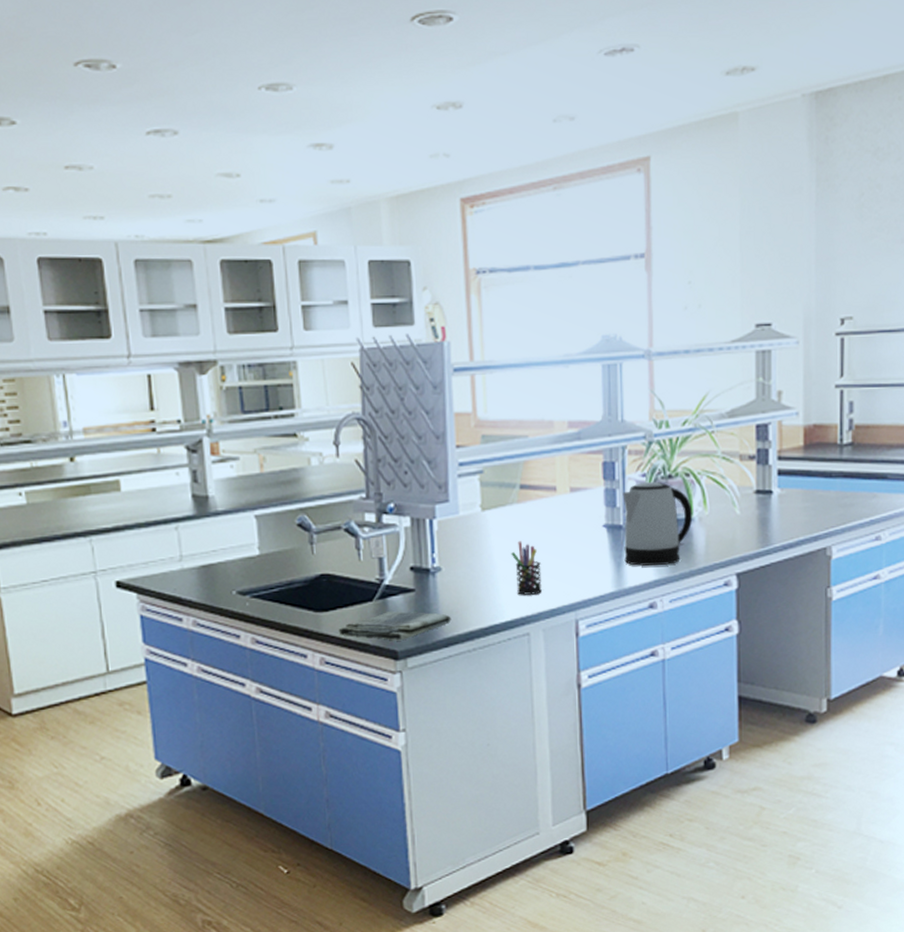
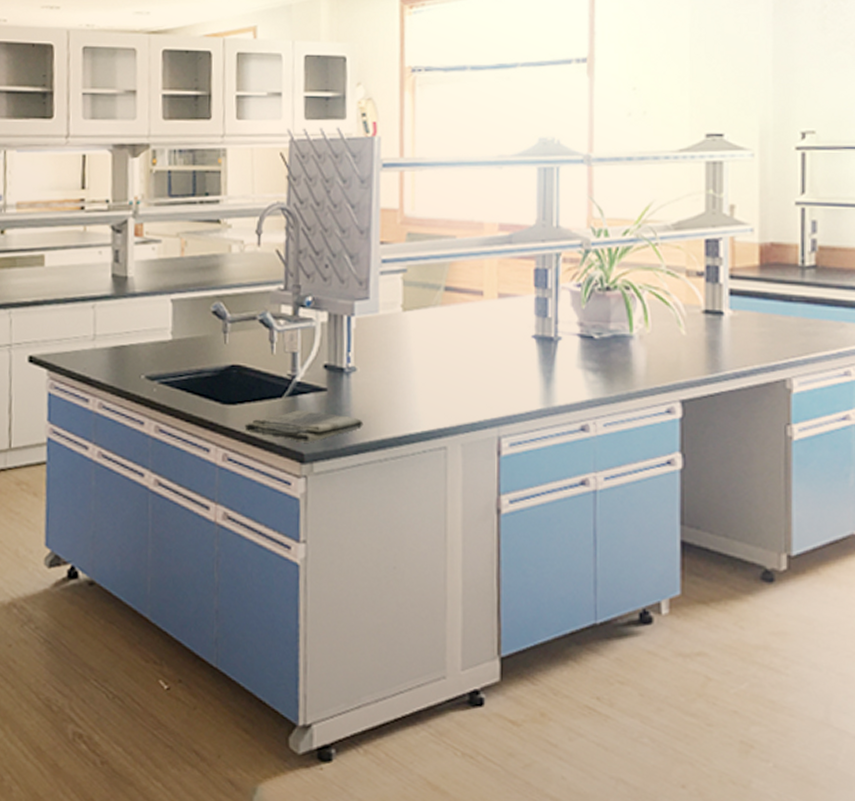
pen holder: present [511,541,542,595] -> none [431,346,463,405]
kettle: present [622,481,693,566] -> none [554,292,632,385]

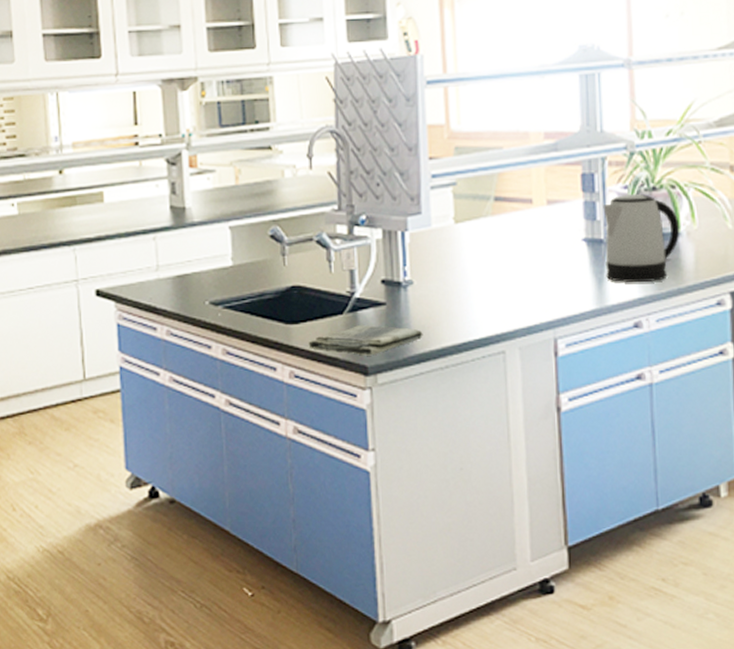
kettle: none [554,292,632,385] -> present [603,193,680,283]

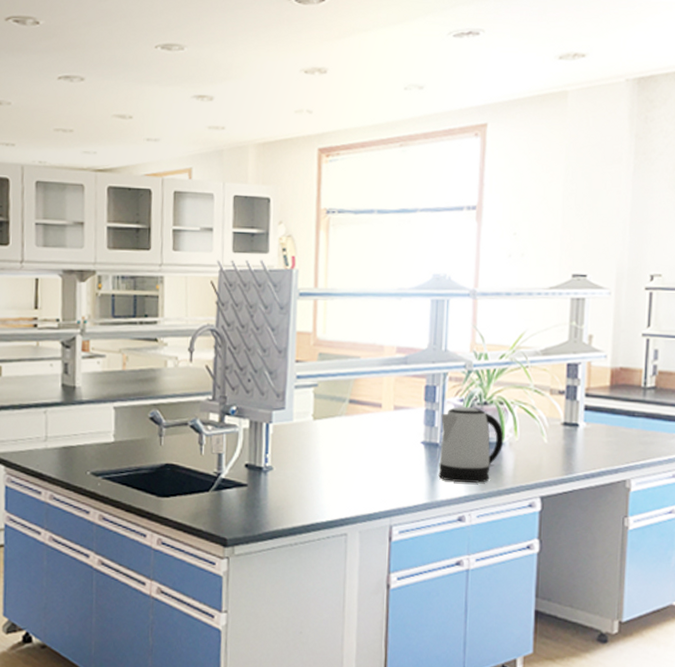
dish towel: present [308,325,423,356] -> none [176,502,278,530]

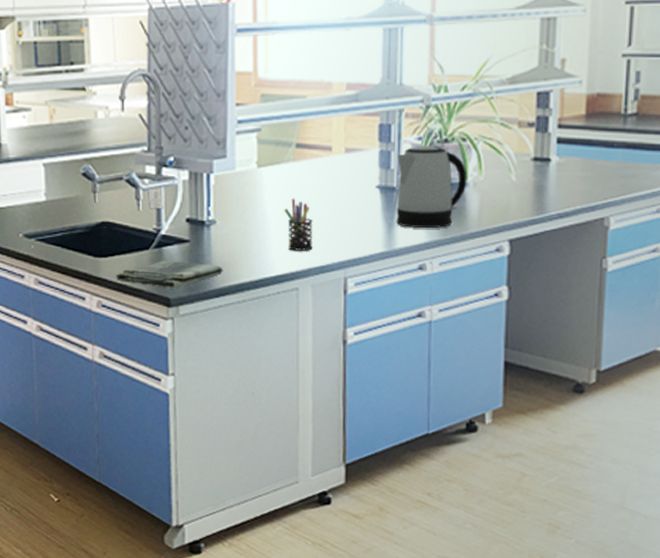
dish towel: none [176,502,278,530] -> present [116,260,223,289]
pen holder: none [336,449,362,499] -> present [284,198,313,251]

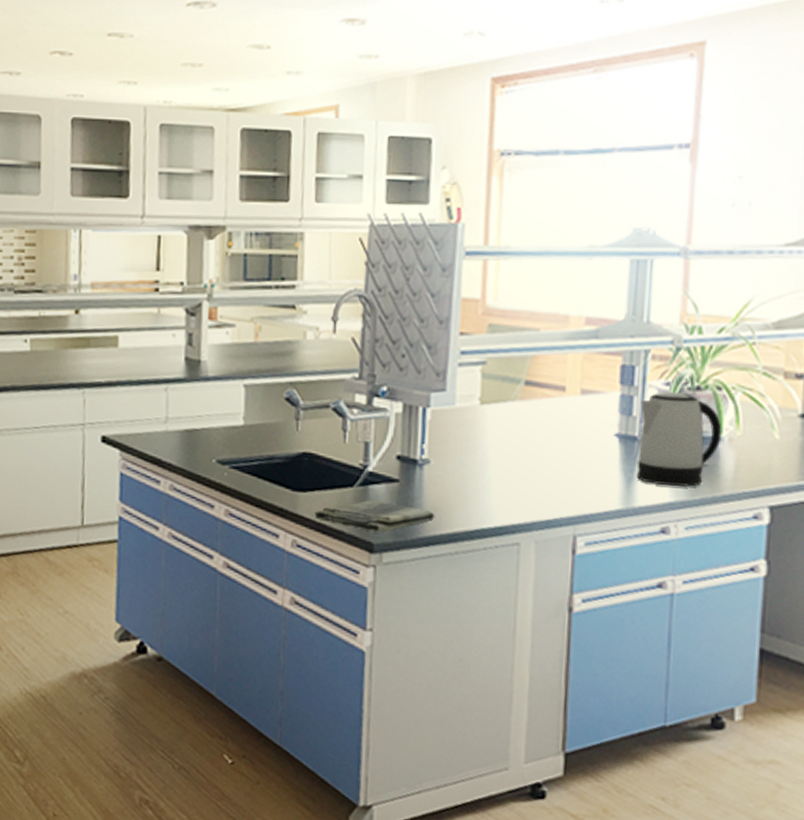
pen holder: present [284,198,313,251] -> none [507,441,540,502]

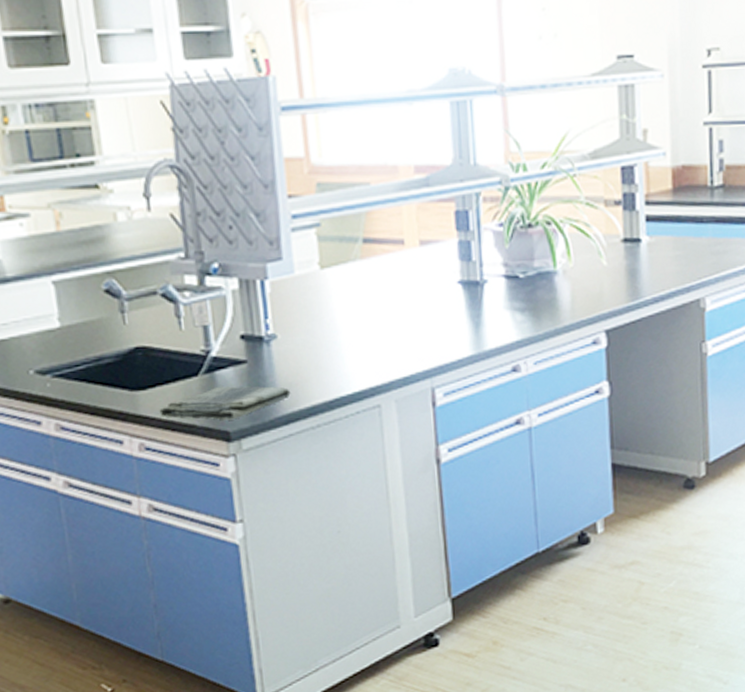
kettle: present [636,391,722,487] -> none [478,231,556,326]

